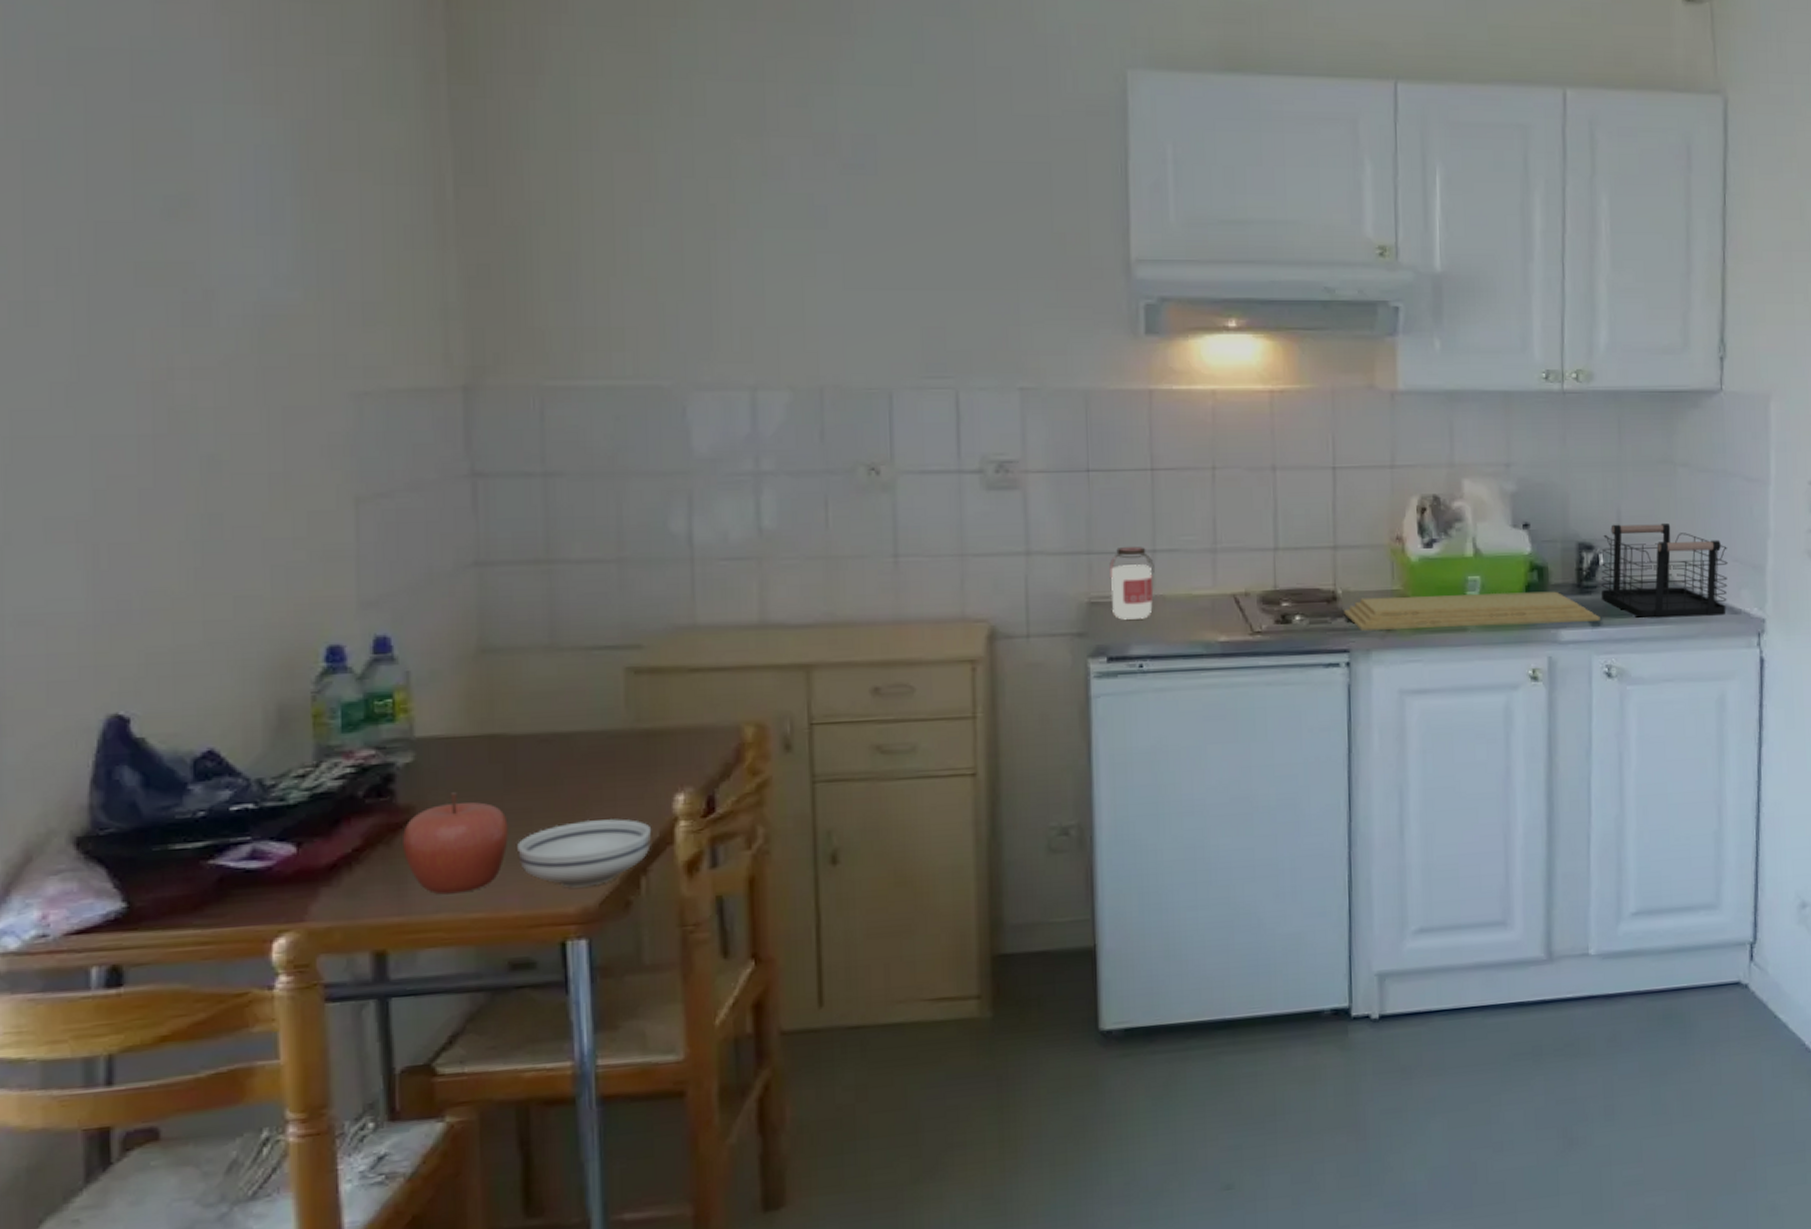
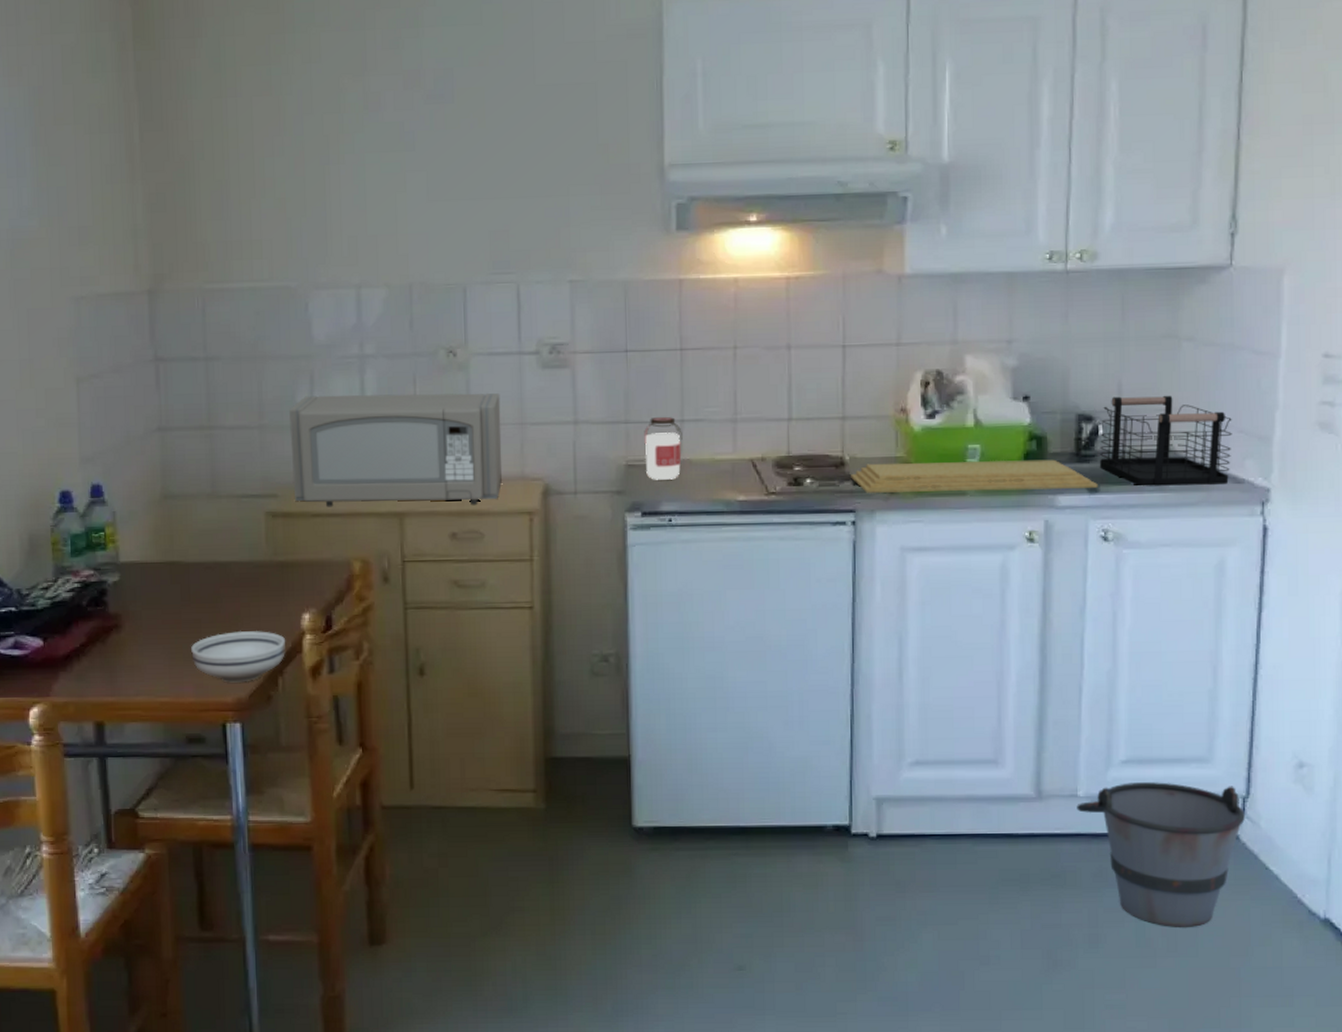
fruit: present [403,792,508,895] -> none [113,605,185,682]
microwave: none [659,518,938,660] -> present [289,393,503,507]
bucket: none [1588,932,1753,1089] -> present [1077,782,1245,927]

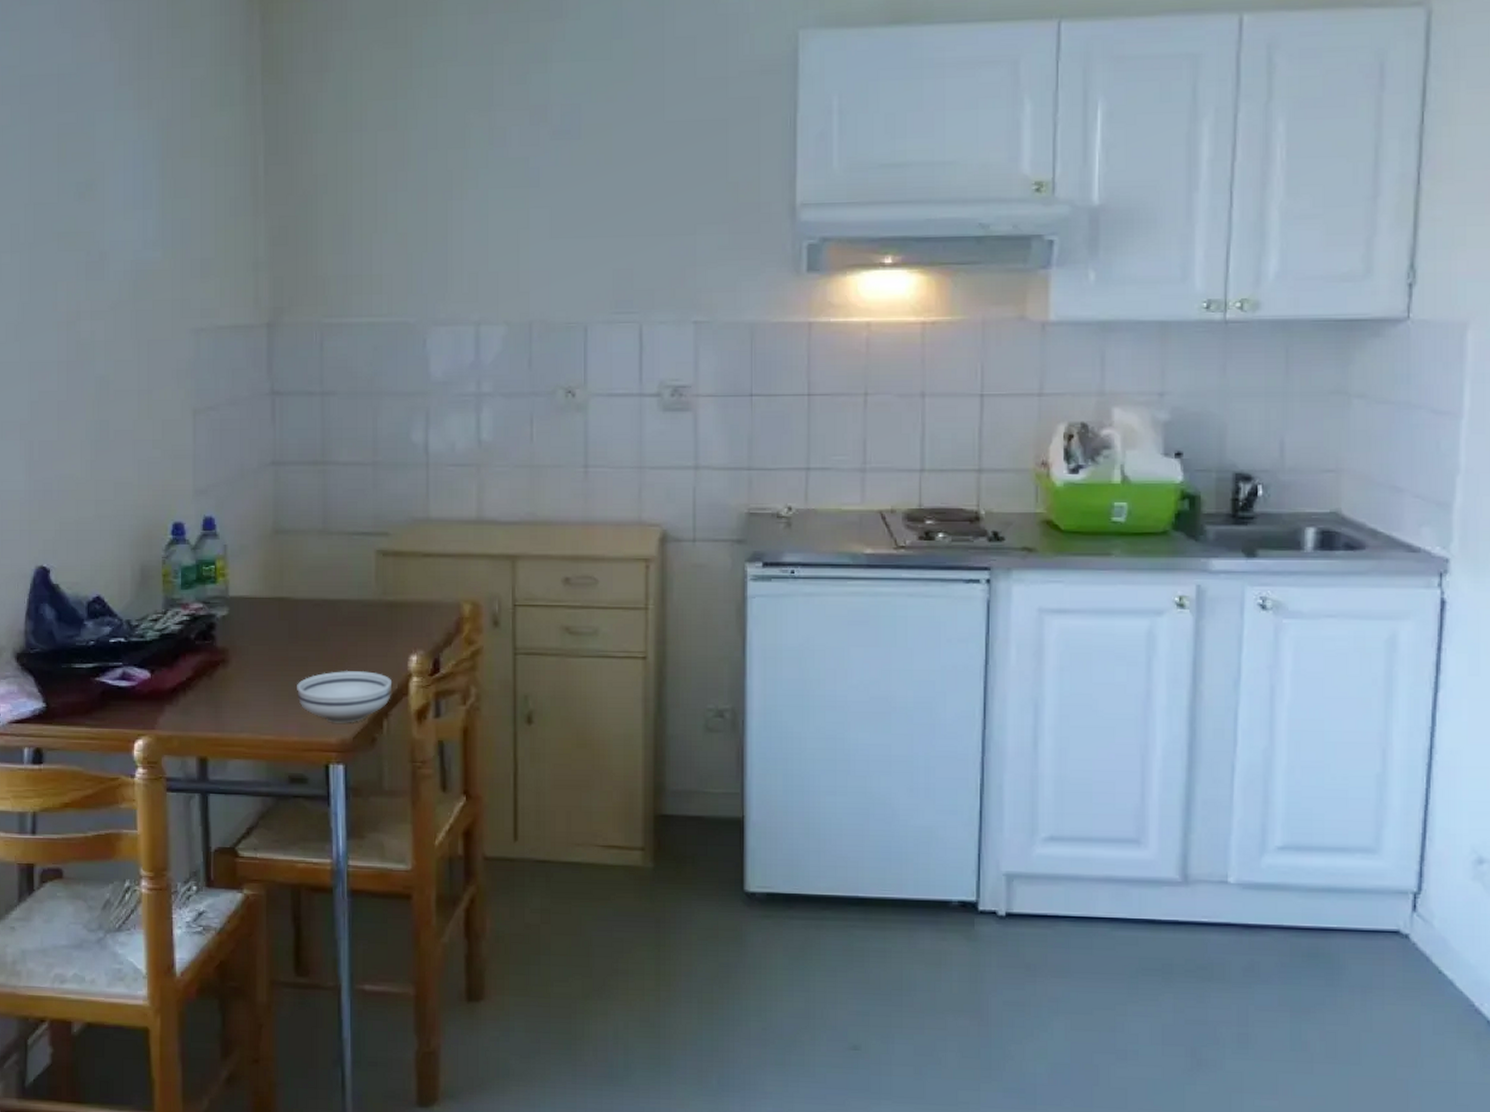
microwave: present [289,393,503,507] -> none [404,433,619,550]
jar: present [644,416,682,480] -> none [767,463,808,530]
cutting board: present [851,459,1098,493] -> none [986,519,1256,552]
bucket: present [1077,782,1245,927] -> none [1226,871,1416,1032]
dish rack: present [1100,395,1232,486] -> none [1259,455,1407,554]

